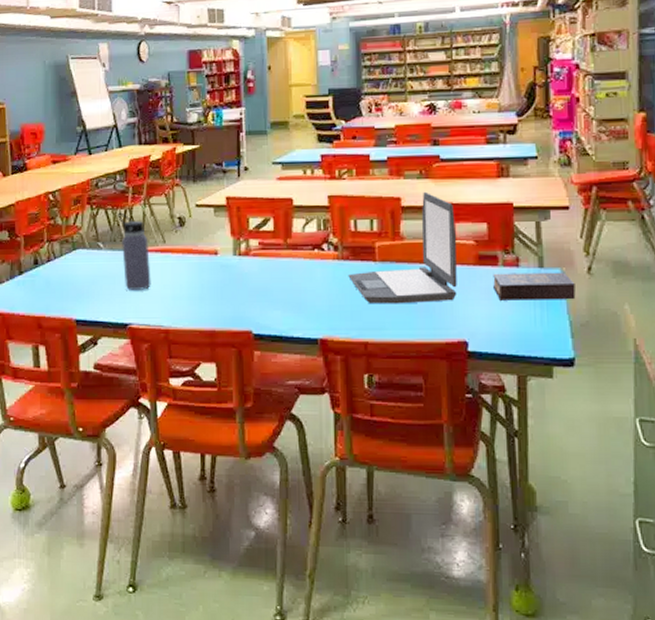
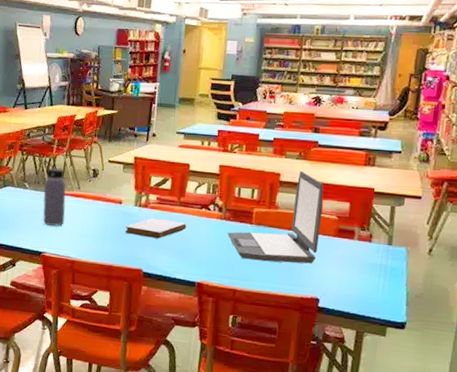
notebook: none [226,268,298,292] -> present [125,218,187,239]
hardback book: present [493,272,576,301] -> none [347,245,416,275]

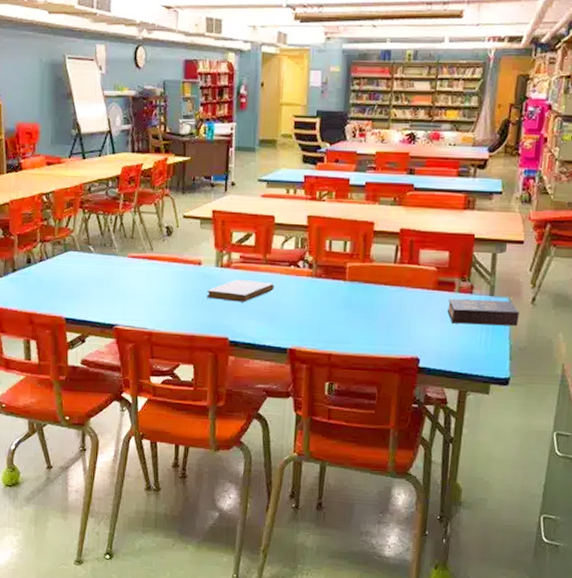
water bottle: present [42,160,66,226] -> none [107,218,138,294]
laptop: present [227,170,324,264] -> none [319,218,422,322]
hardback book: none [347,245,416,275] -> present [447,298,519,327]

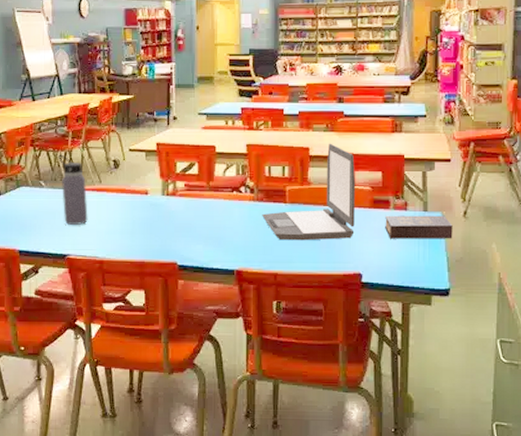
water bottle: none [107,218,138,294] -> present [57,154,88,225]
notebook: present [207,280,274,302] -> none [155,207,219,228]
laptop: none [319,218,422,322] -> present [262,143,356,241]

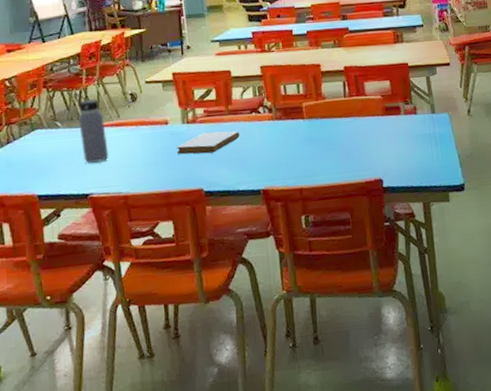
notebook: none [155,207,219,228] -> present [177,131,240,154]
laptop: present [262,143,356,241] -> none [282,58,371,155]
hardback book: present [385,215,453,239] -> none [397,115,461,143]

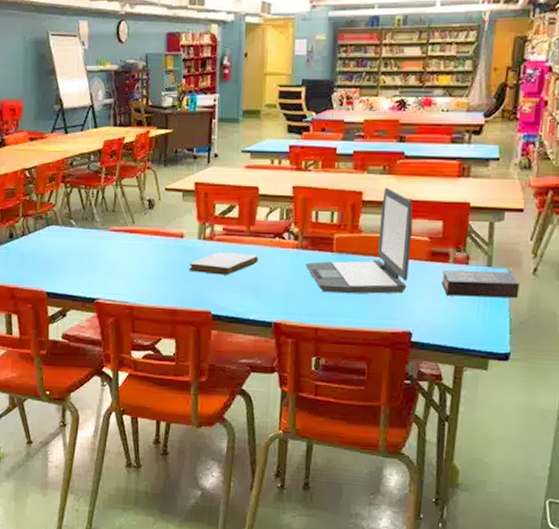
water bottle: present [72,93,109,163] -> none [89,192,119,268]
laptop: none [282,58,371,155] -> present [305,187,413,294]
hardback book: none [397,115,461,143] -> present [442,269,520,299]

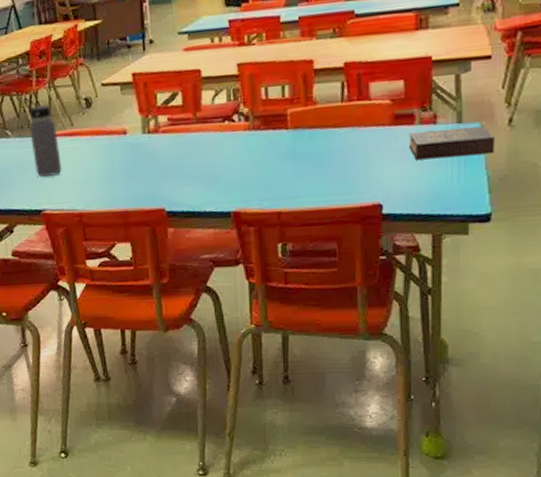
water bottle: none [89,192,119,268] -> present [22,97,62,177]
notebook: present [189,252,259,275] -> none [136,143,209,169]
laptop: present [305,187,413,294] -> none [260,51,372,173]

